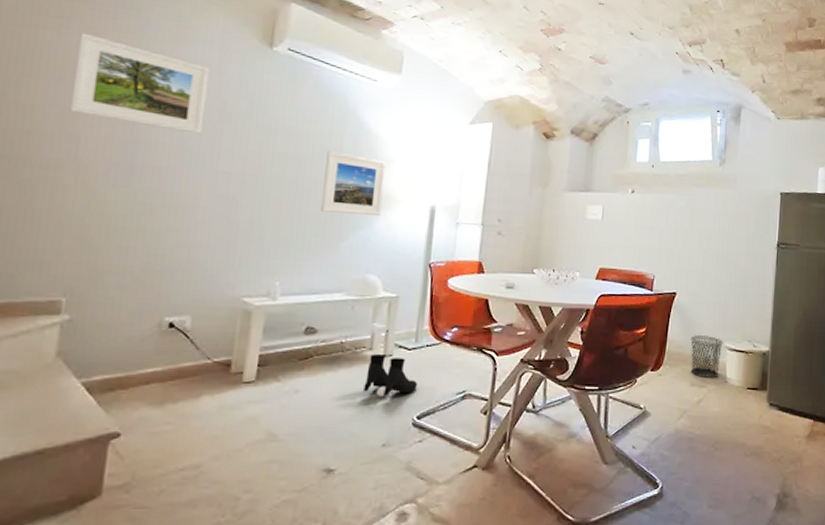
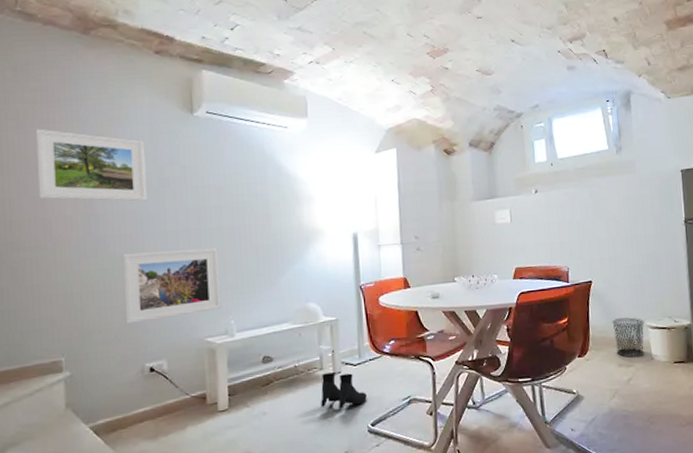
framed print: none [149,189,275,270] -> present [122,248,221,324]
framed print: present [321,151,386,216] -> none [255,197,310,253]

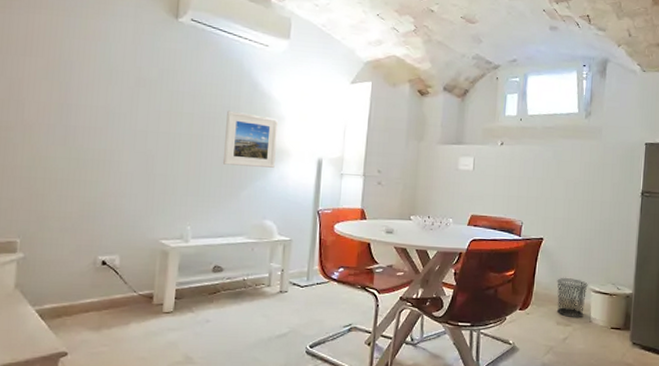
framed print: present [35,129,148,202] -> none [15,11,127,98]
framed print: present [122,248,221,324] -> none [84,146,184,216]
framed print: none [255,197,310,253] -> present [223,110,278,168]
boots: present [321,372,367,411] -> none [264,290,309,328]

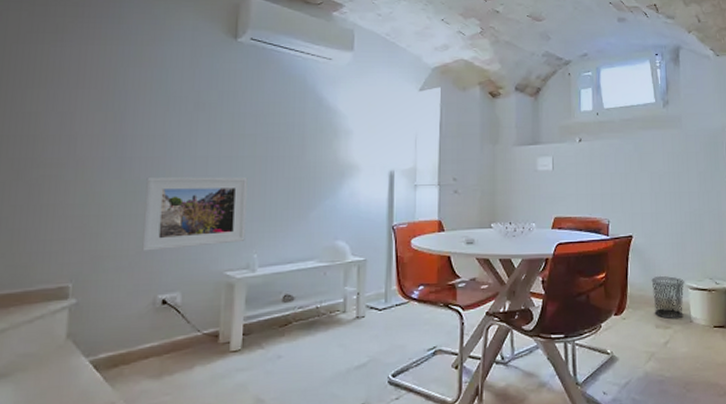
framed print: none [84,146,184,216] -> present [142,177,248,251]
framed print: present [223,110,278,168] -> none [290,128,345,185]

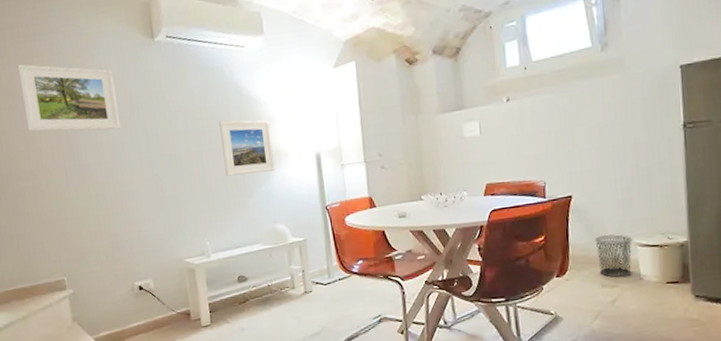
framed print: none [67,44,184,124] -> present [17,64,121,132]
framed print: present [142,177,248,251] -> none [104,173,197,246]
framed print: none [290,128,345,185] -> present [219,120,275,176]

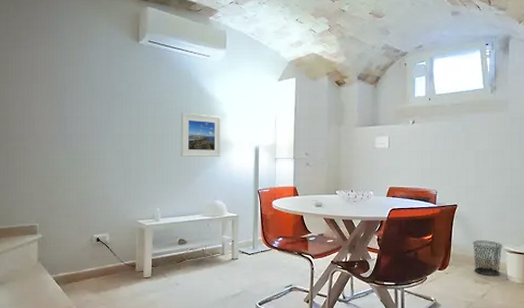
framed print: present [17,64,121,132] -> none [27,49,102,109]

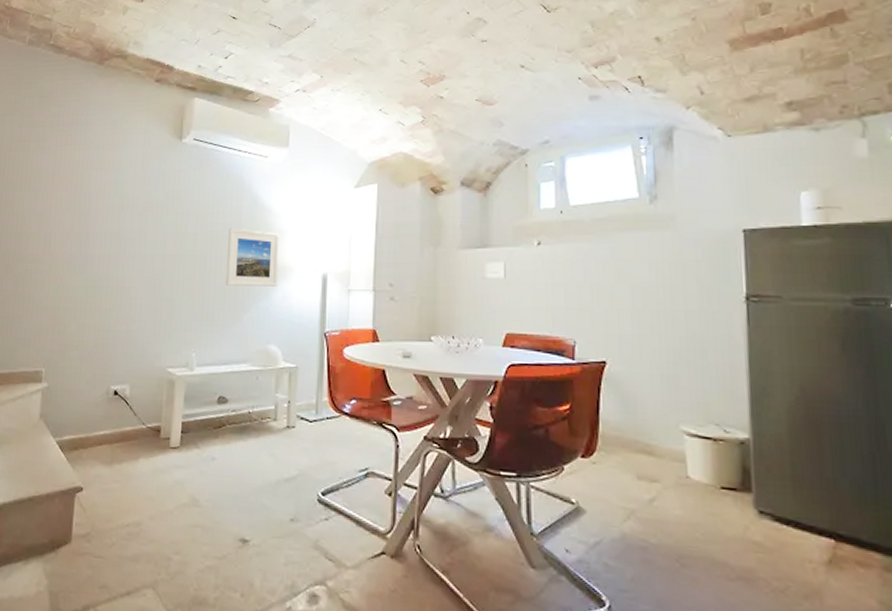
waste bin: present [472,239,503,277] -> none [631,414,678,472]

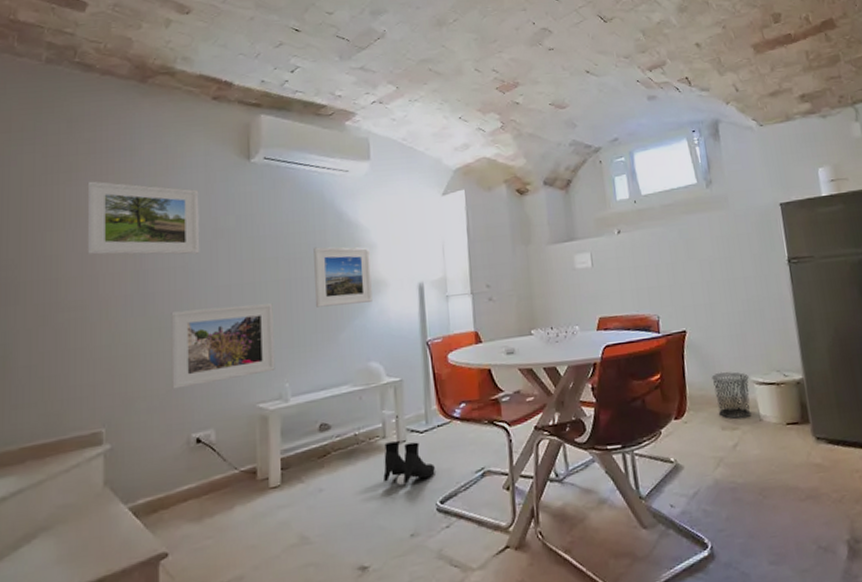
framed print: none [44,150,137,224] -> present [87,181,200,255]
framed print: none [99,274,189,344] -> present [171,303,275,389]
boots: none [271,425,320,470] -> present [383,441,435,486]
waste bin: none [631,414,678,472] -> present [711,372,752,420]

